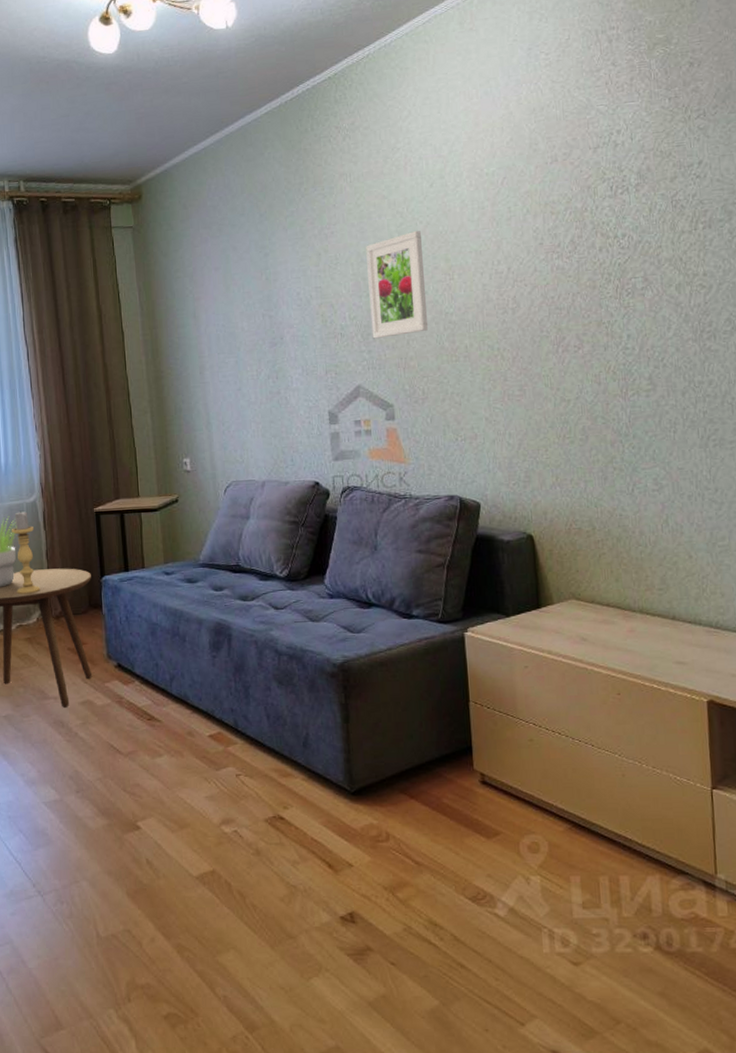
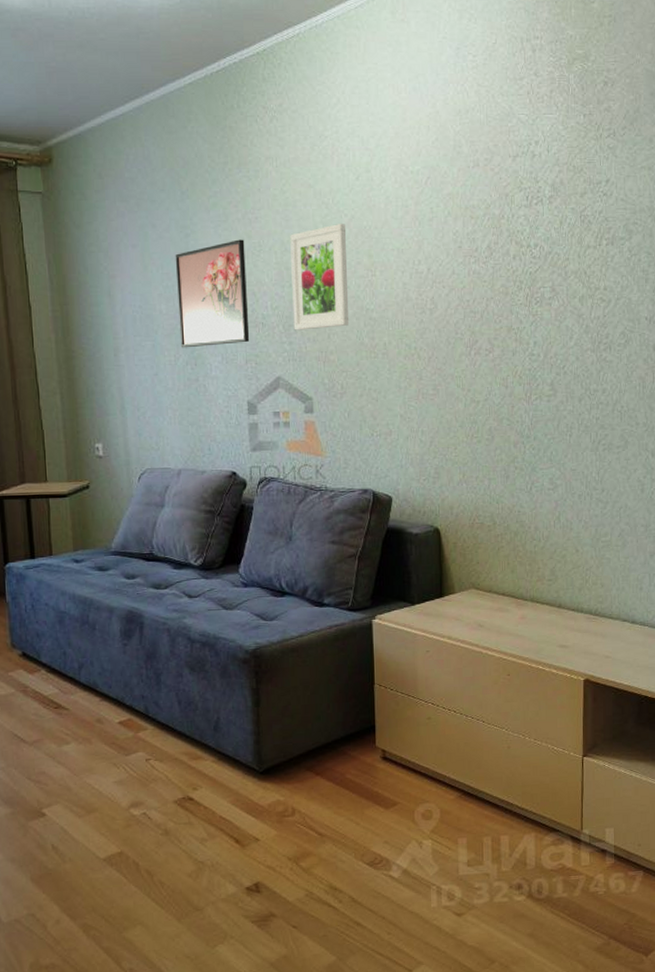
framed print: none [255,254,329,363] -> present [175,239,250,348]

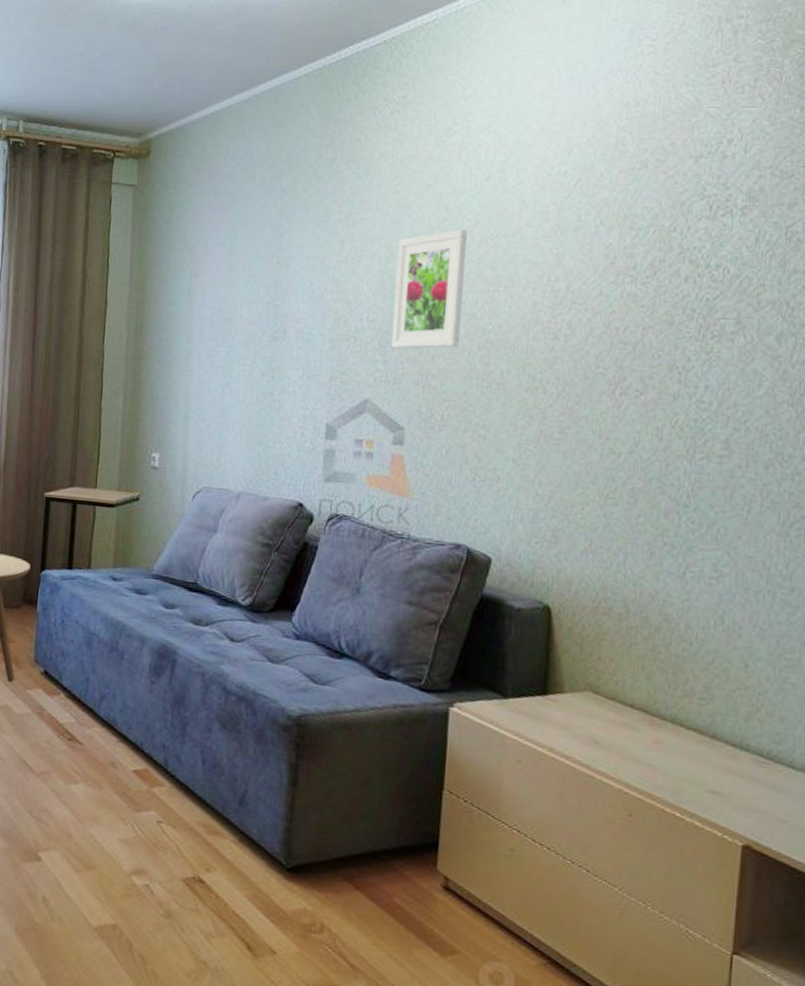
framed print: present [175,239,250,348] -> none [258,242,345,358]

